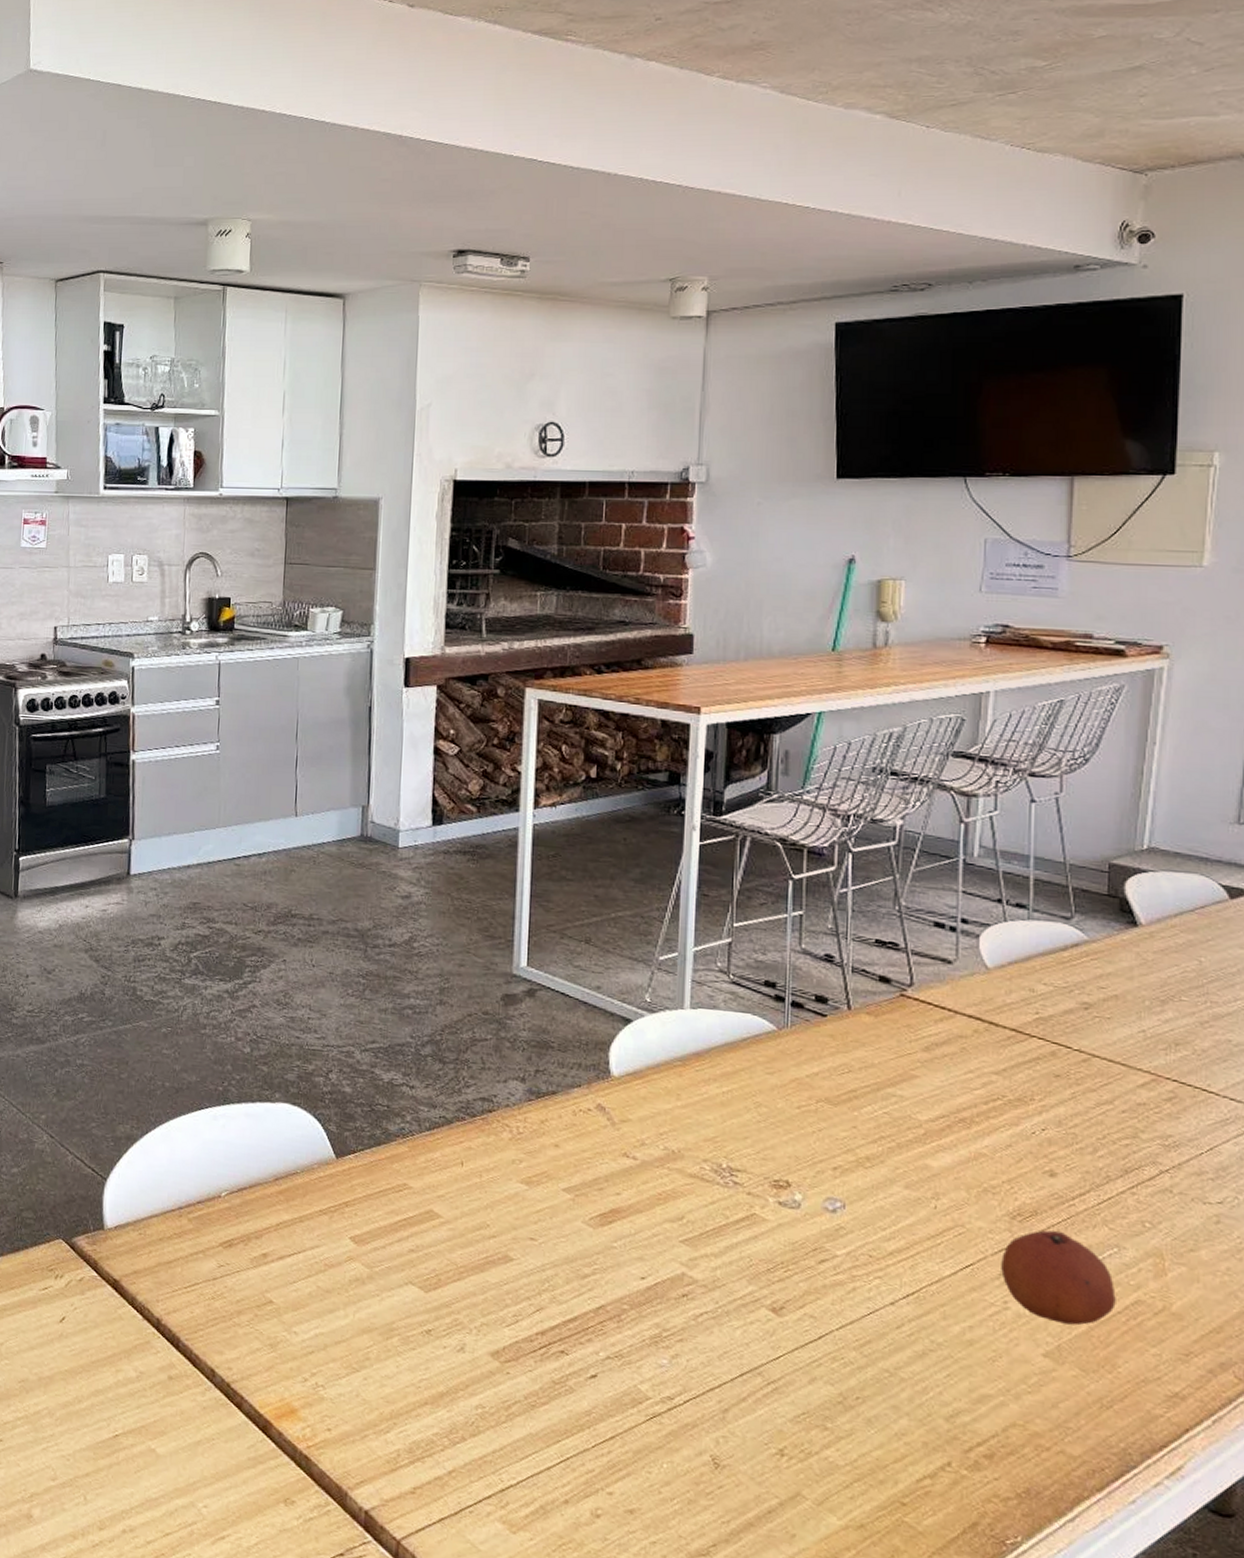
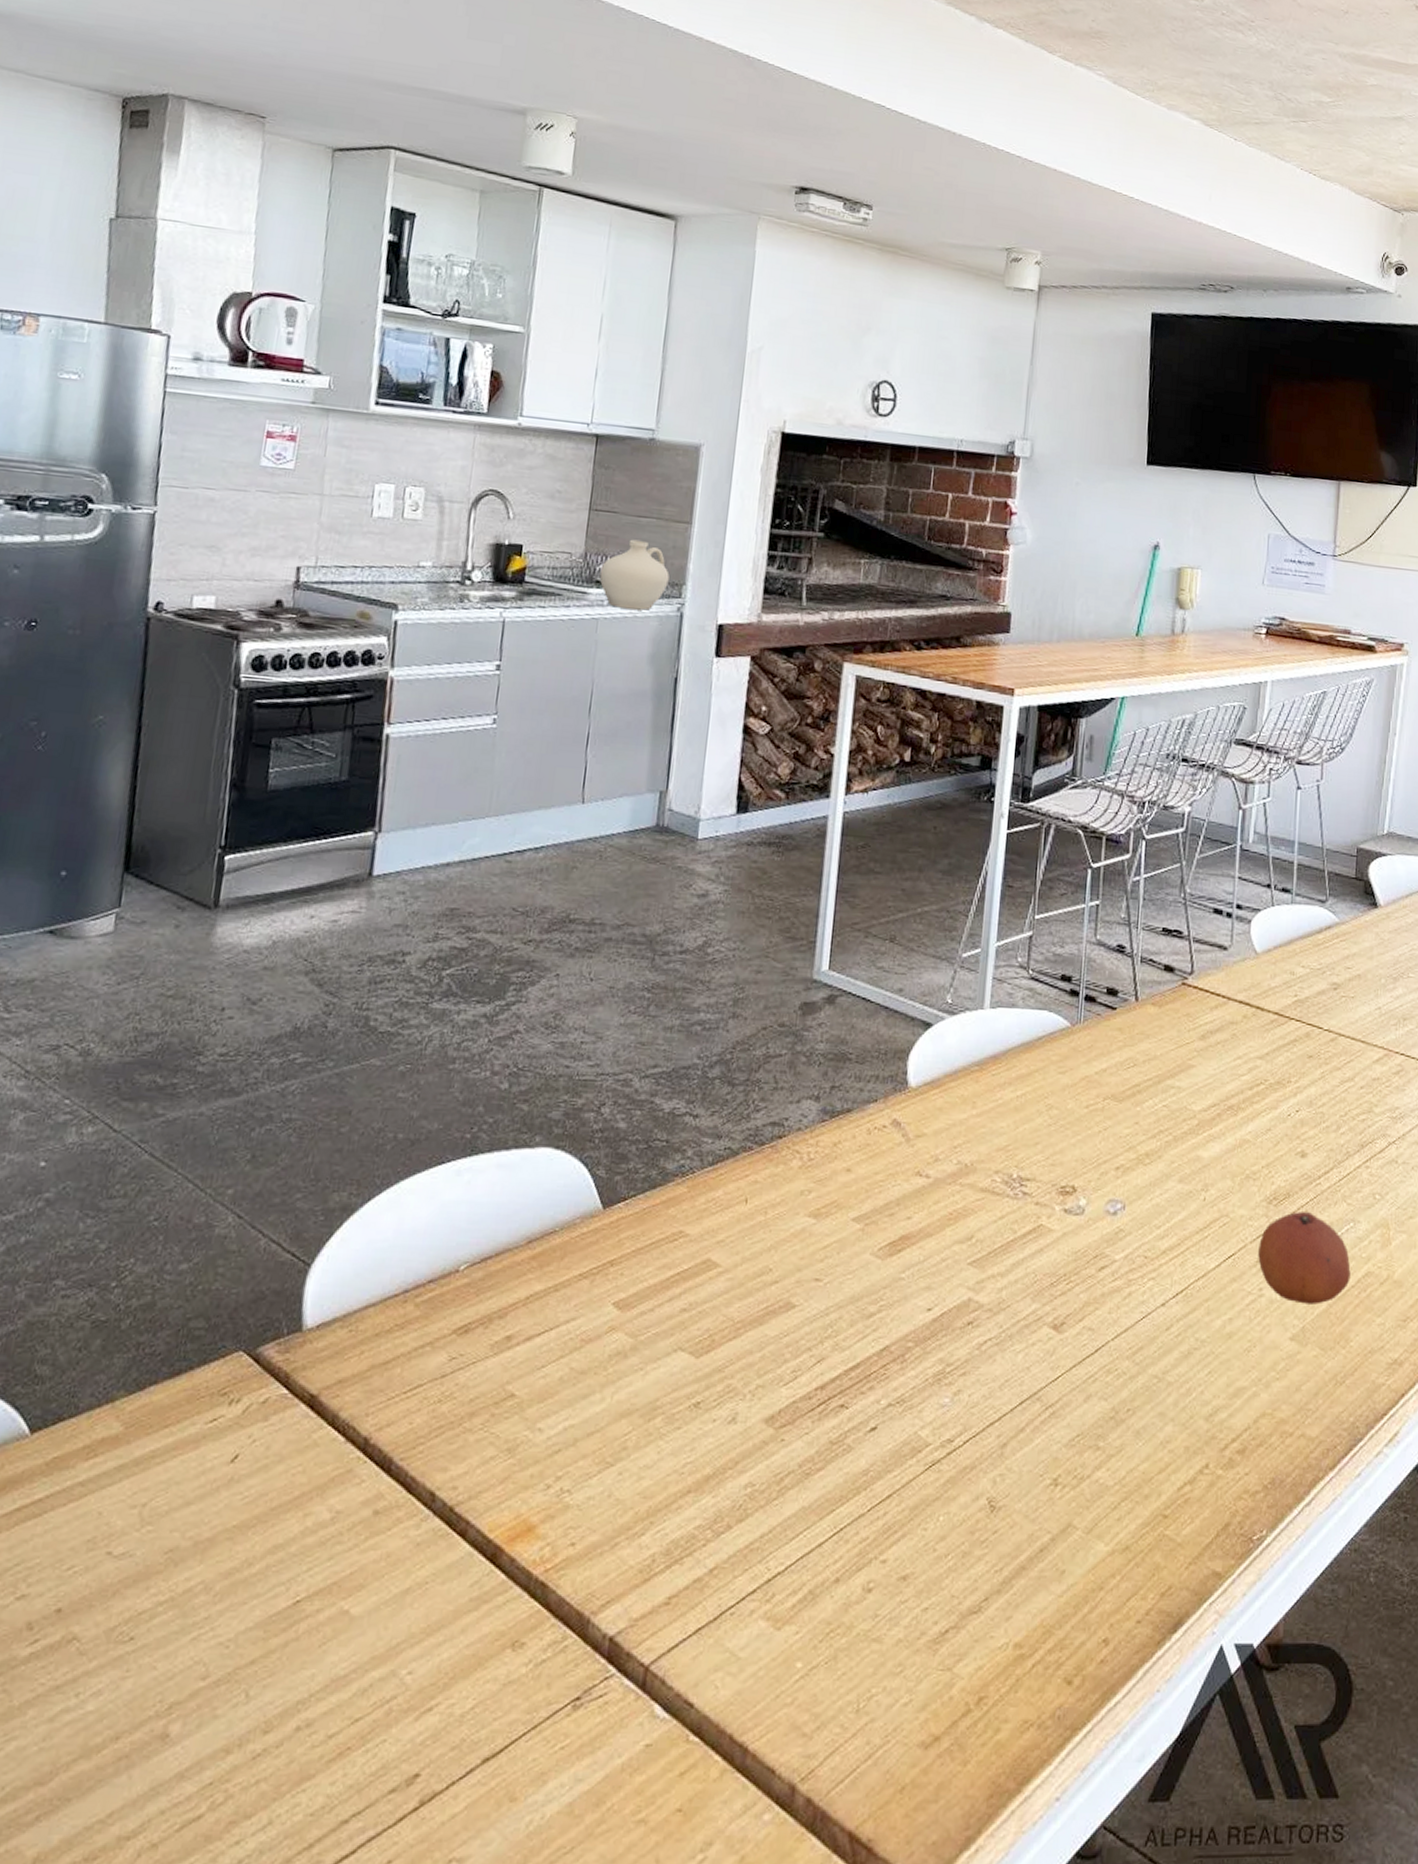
ceramic jug: none [297,587,358,649] -> present [599,539,670,611]

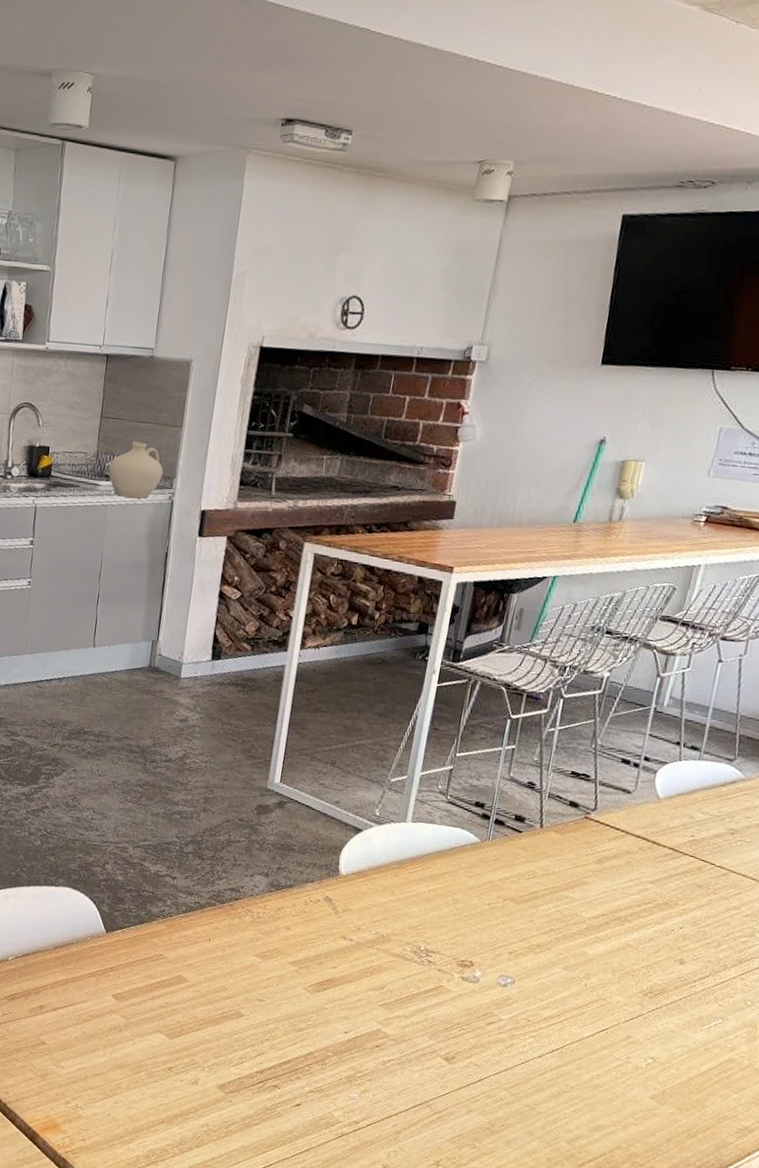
fruit: present [1258,1212,1351,1305] -> none [628,1004,715,1076]

